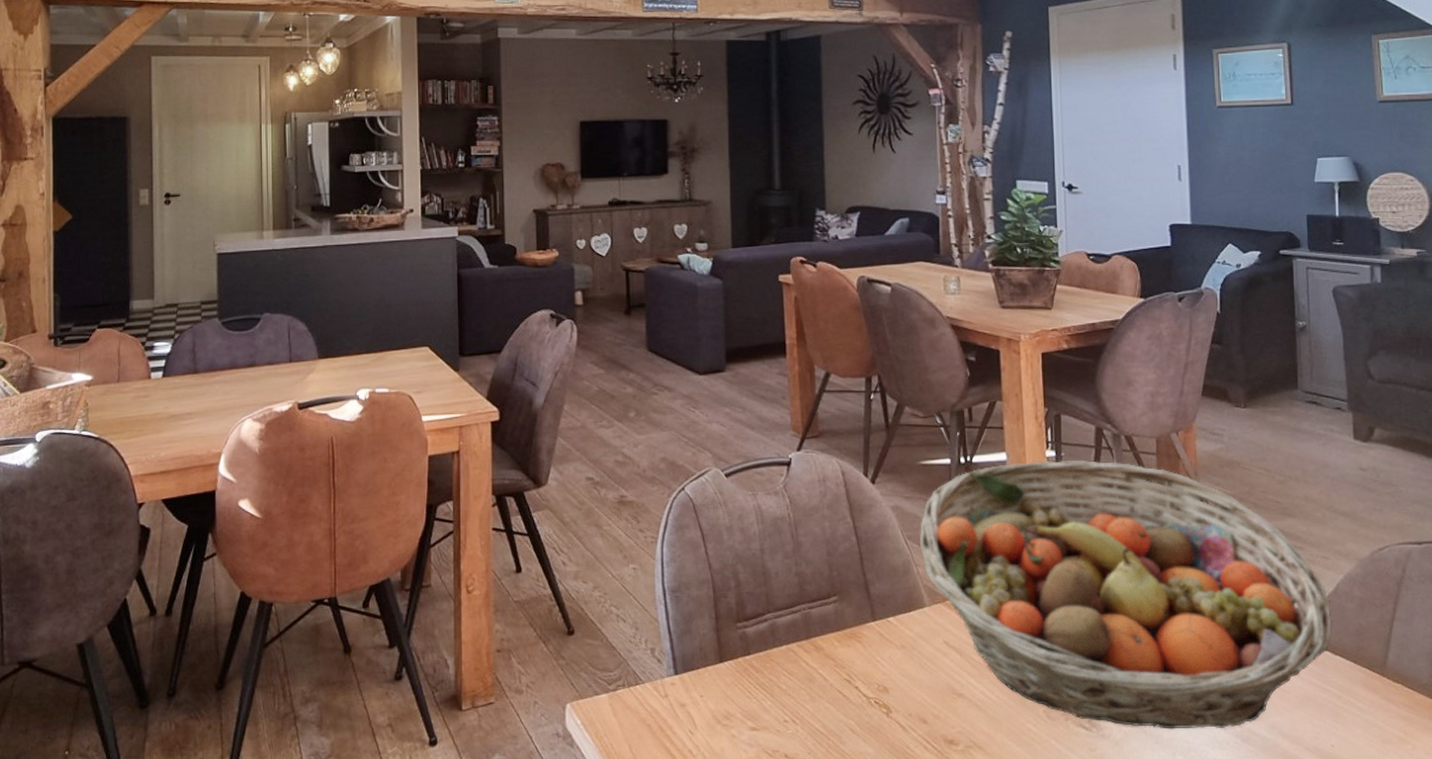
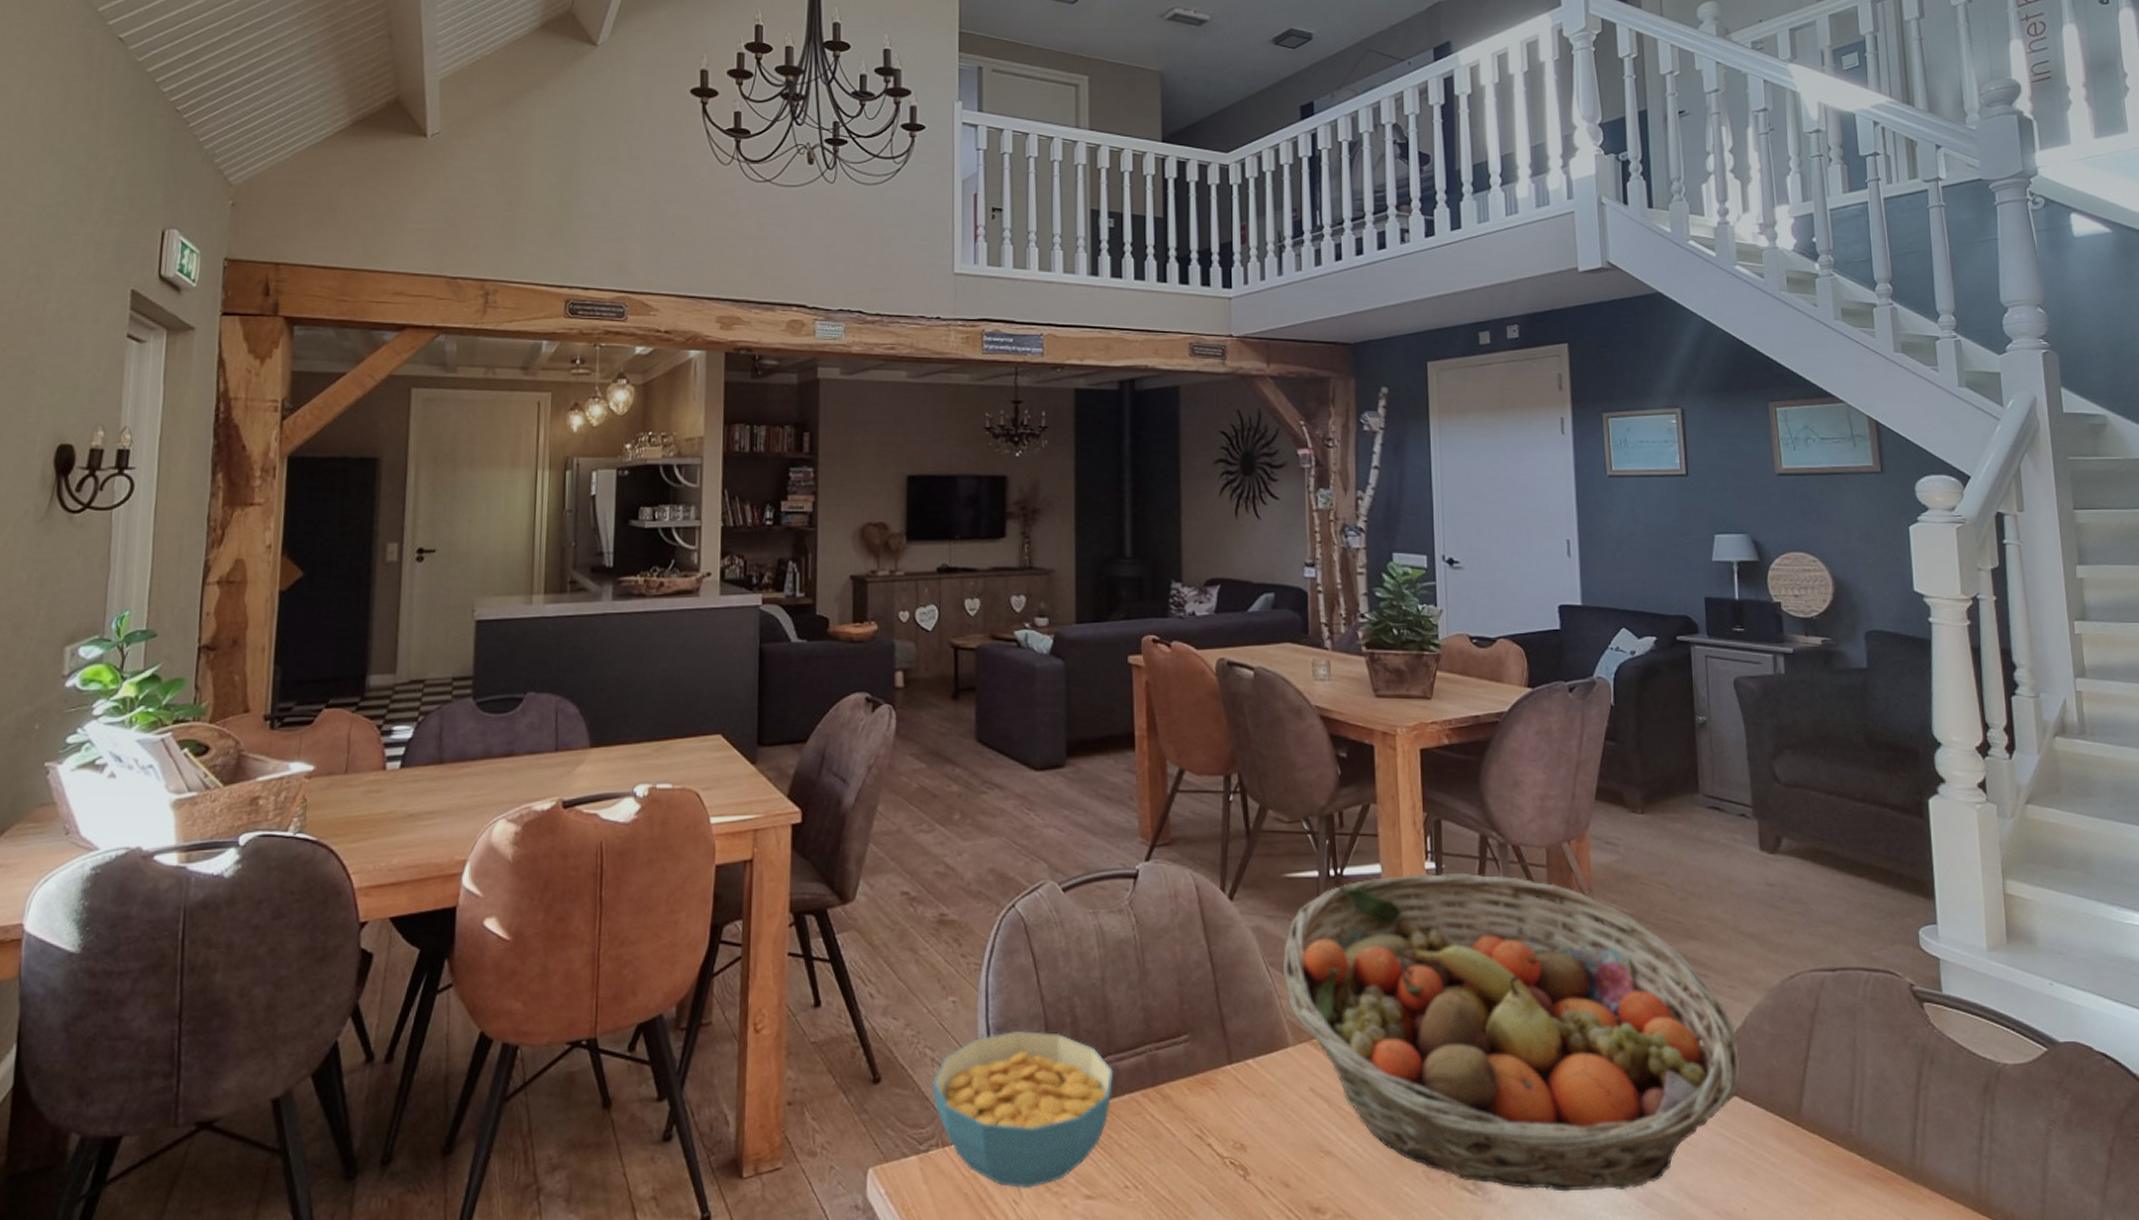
cereal bowl: none [617,593,773,721] -> present [931,1031,1114,1188]

